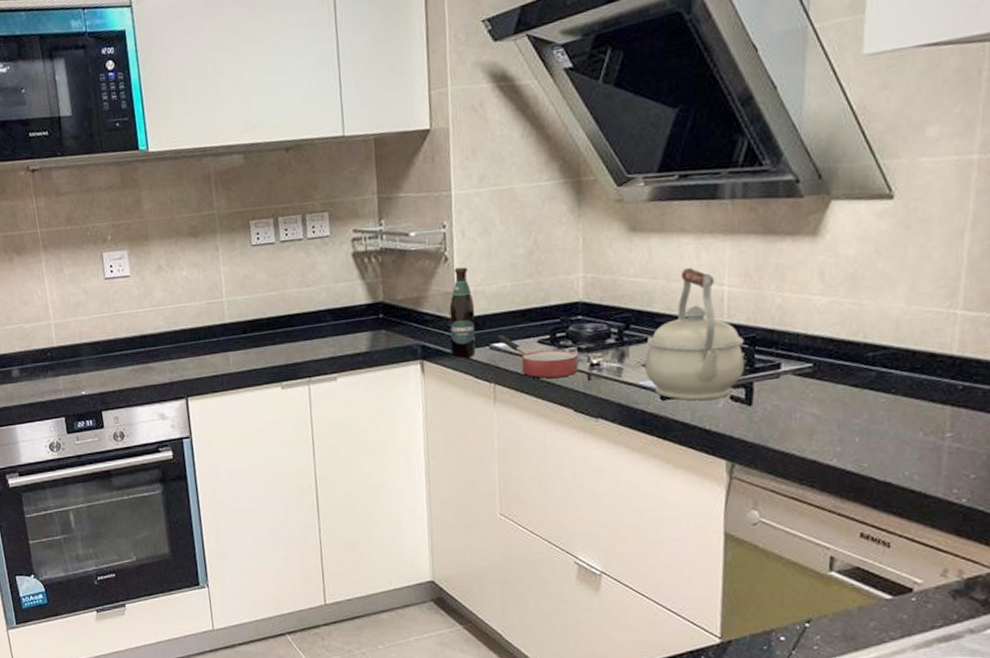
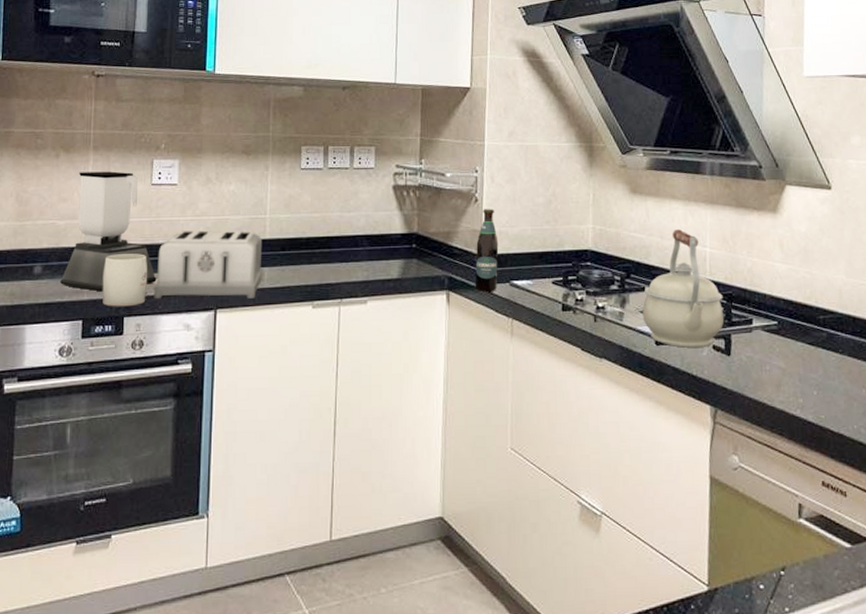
blender: none [35,268,126,389] -> present [60,171,157,292]
mug: none [74,349,120,403] -> present [102,254,148,307]
toaster: none [123,316,228,391] -> present [154,229,263,299]
frying pan: present [497,334,579,379] -> none [517,273,586,318]

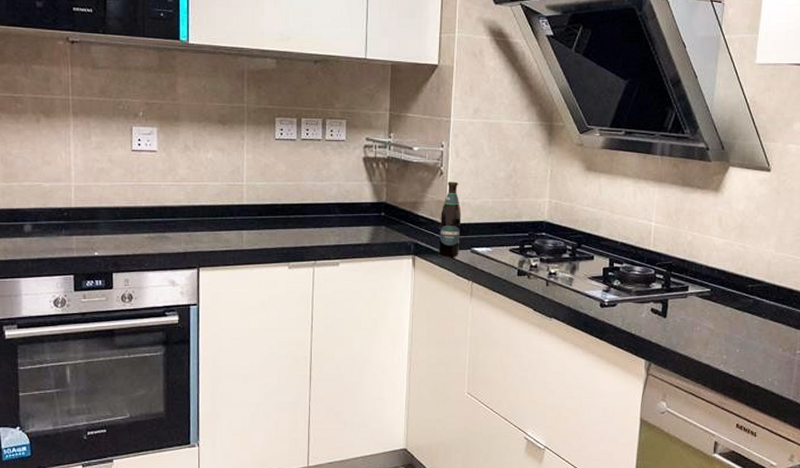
blender: present [60,171,157,292] -> none [50,137,142,250]
mug: present [102,254,148,307] -> none [90,215,134,264]
toaster: present [154,229,263,299] -> none [140,194,241,259]
kettle: present [642,229,725,348] -> none [590,205,664,310]

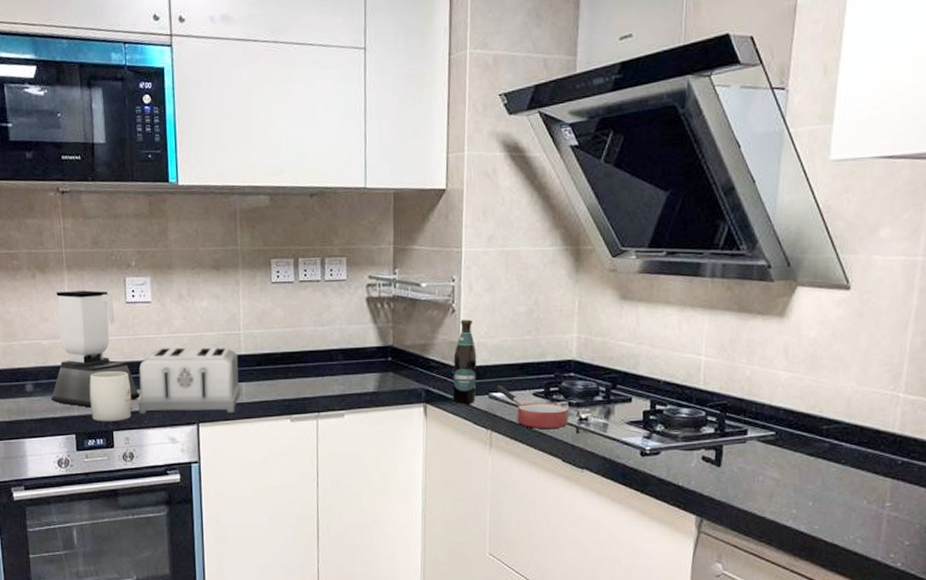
blender: none [50,137,142,250] -> present [51,290,140,408]
mug: none [90,215,134,264] -> present [89,371,132,422]
toaster: none [140,194,241,259] -> present [138,346,240,413]
frying pan: none [478,241,540,282] -> present [496,384,568,430]

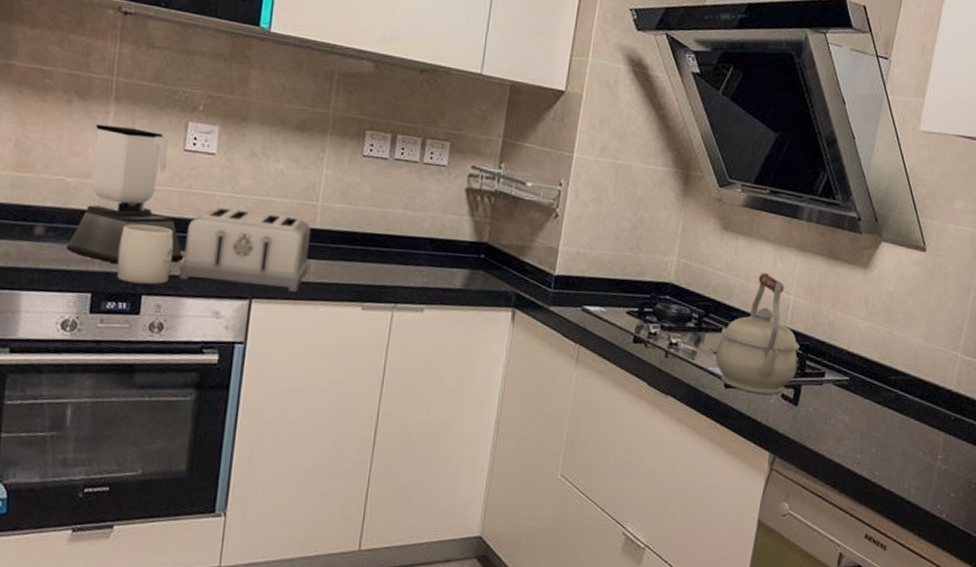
bottle: present [452,319,477,404] -> none [543,226,576,314]
frying pan: present [496,384,568,430] -> none [590,298,660,351]
kettle: none [628,337,717,459] -> present [715,273,800,395]

